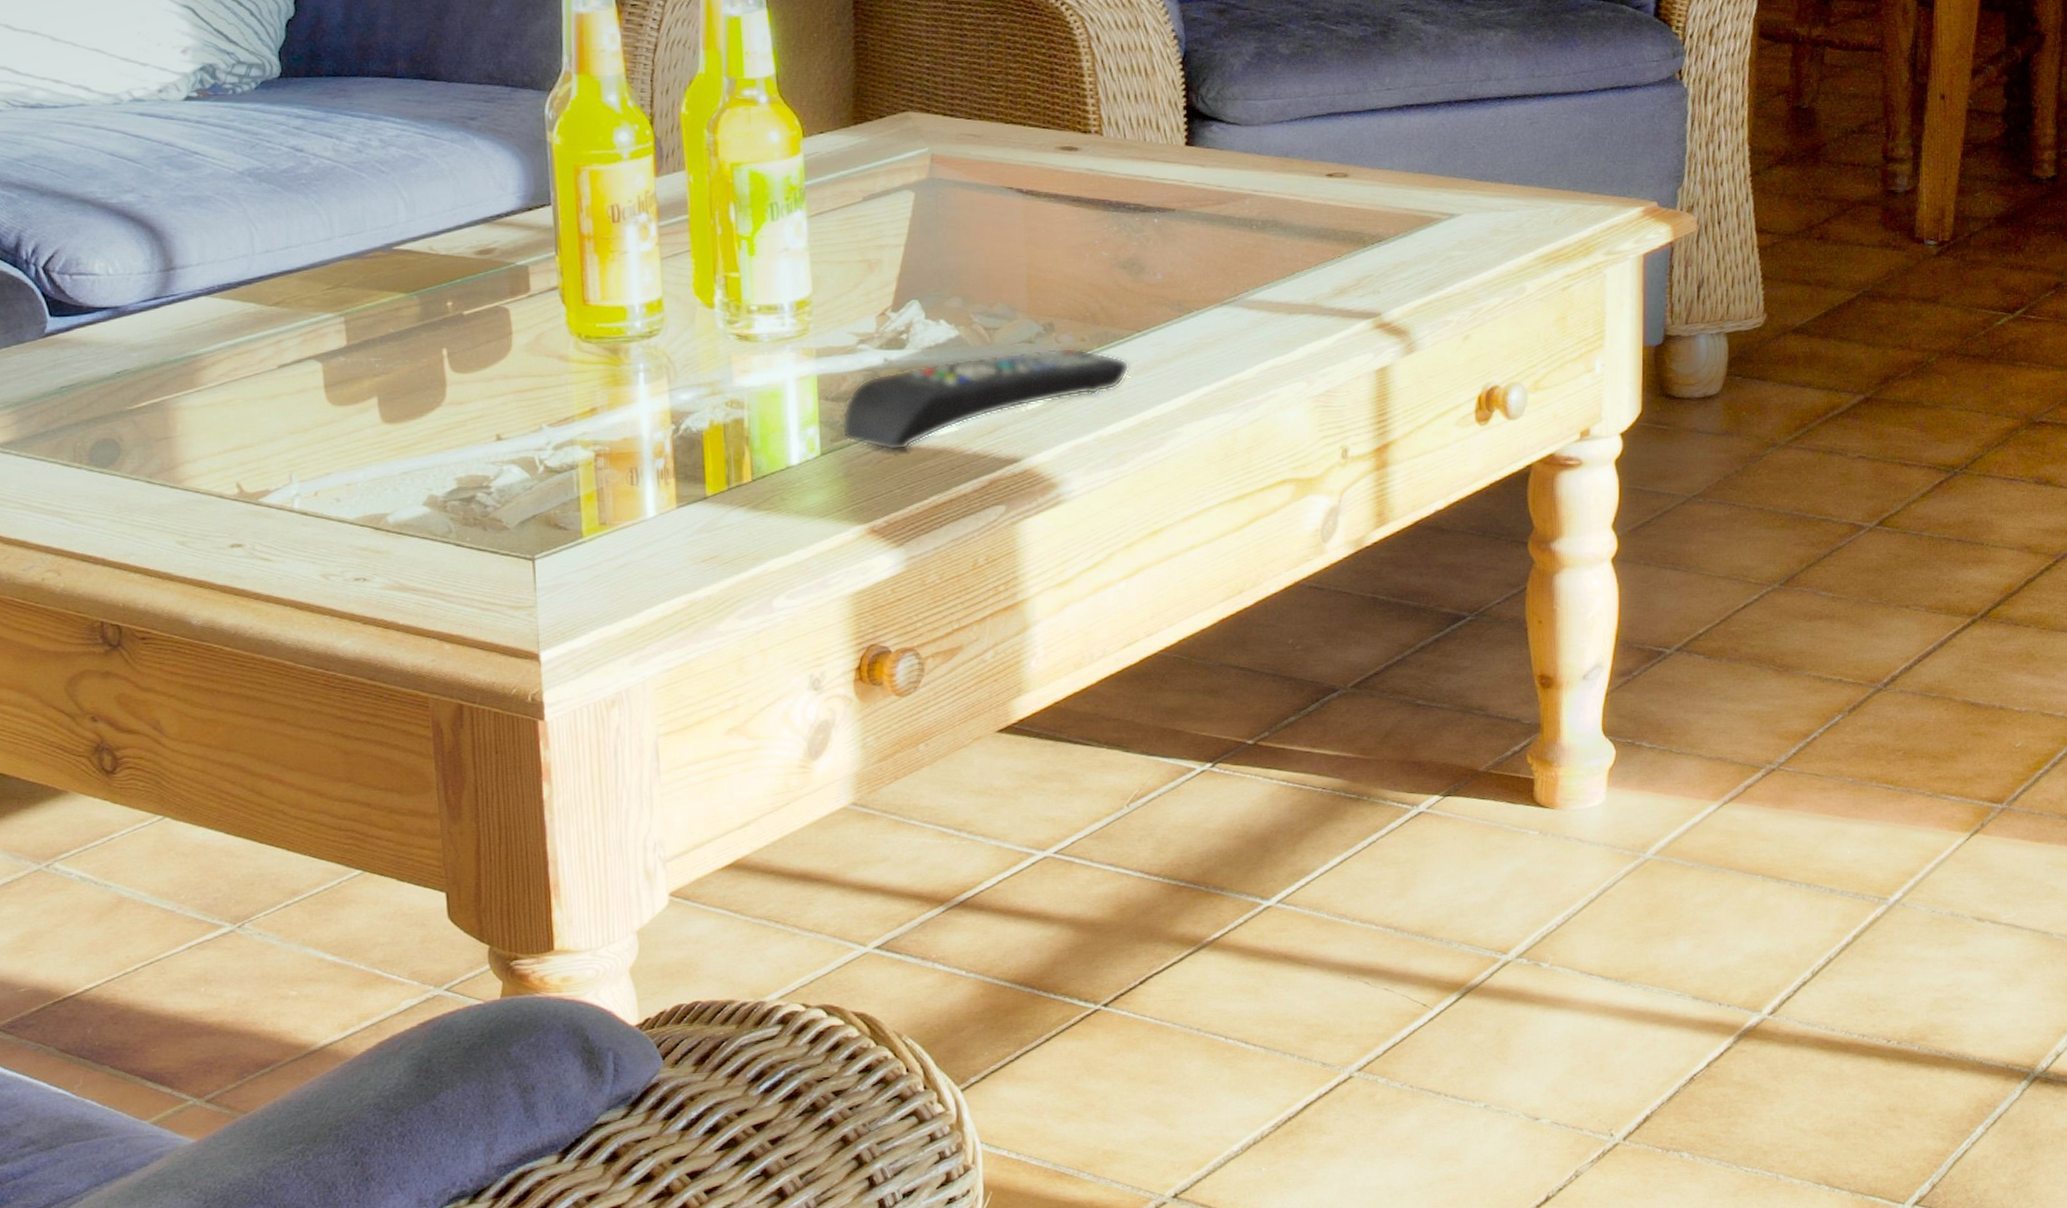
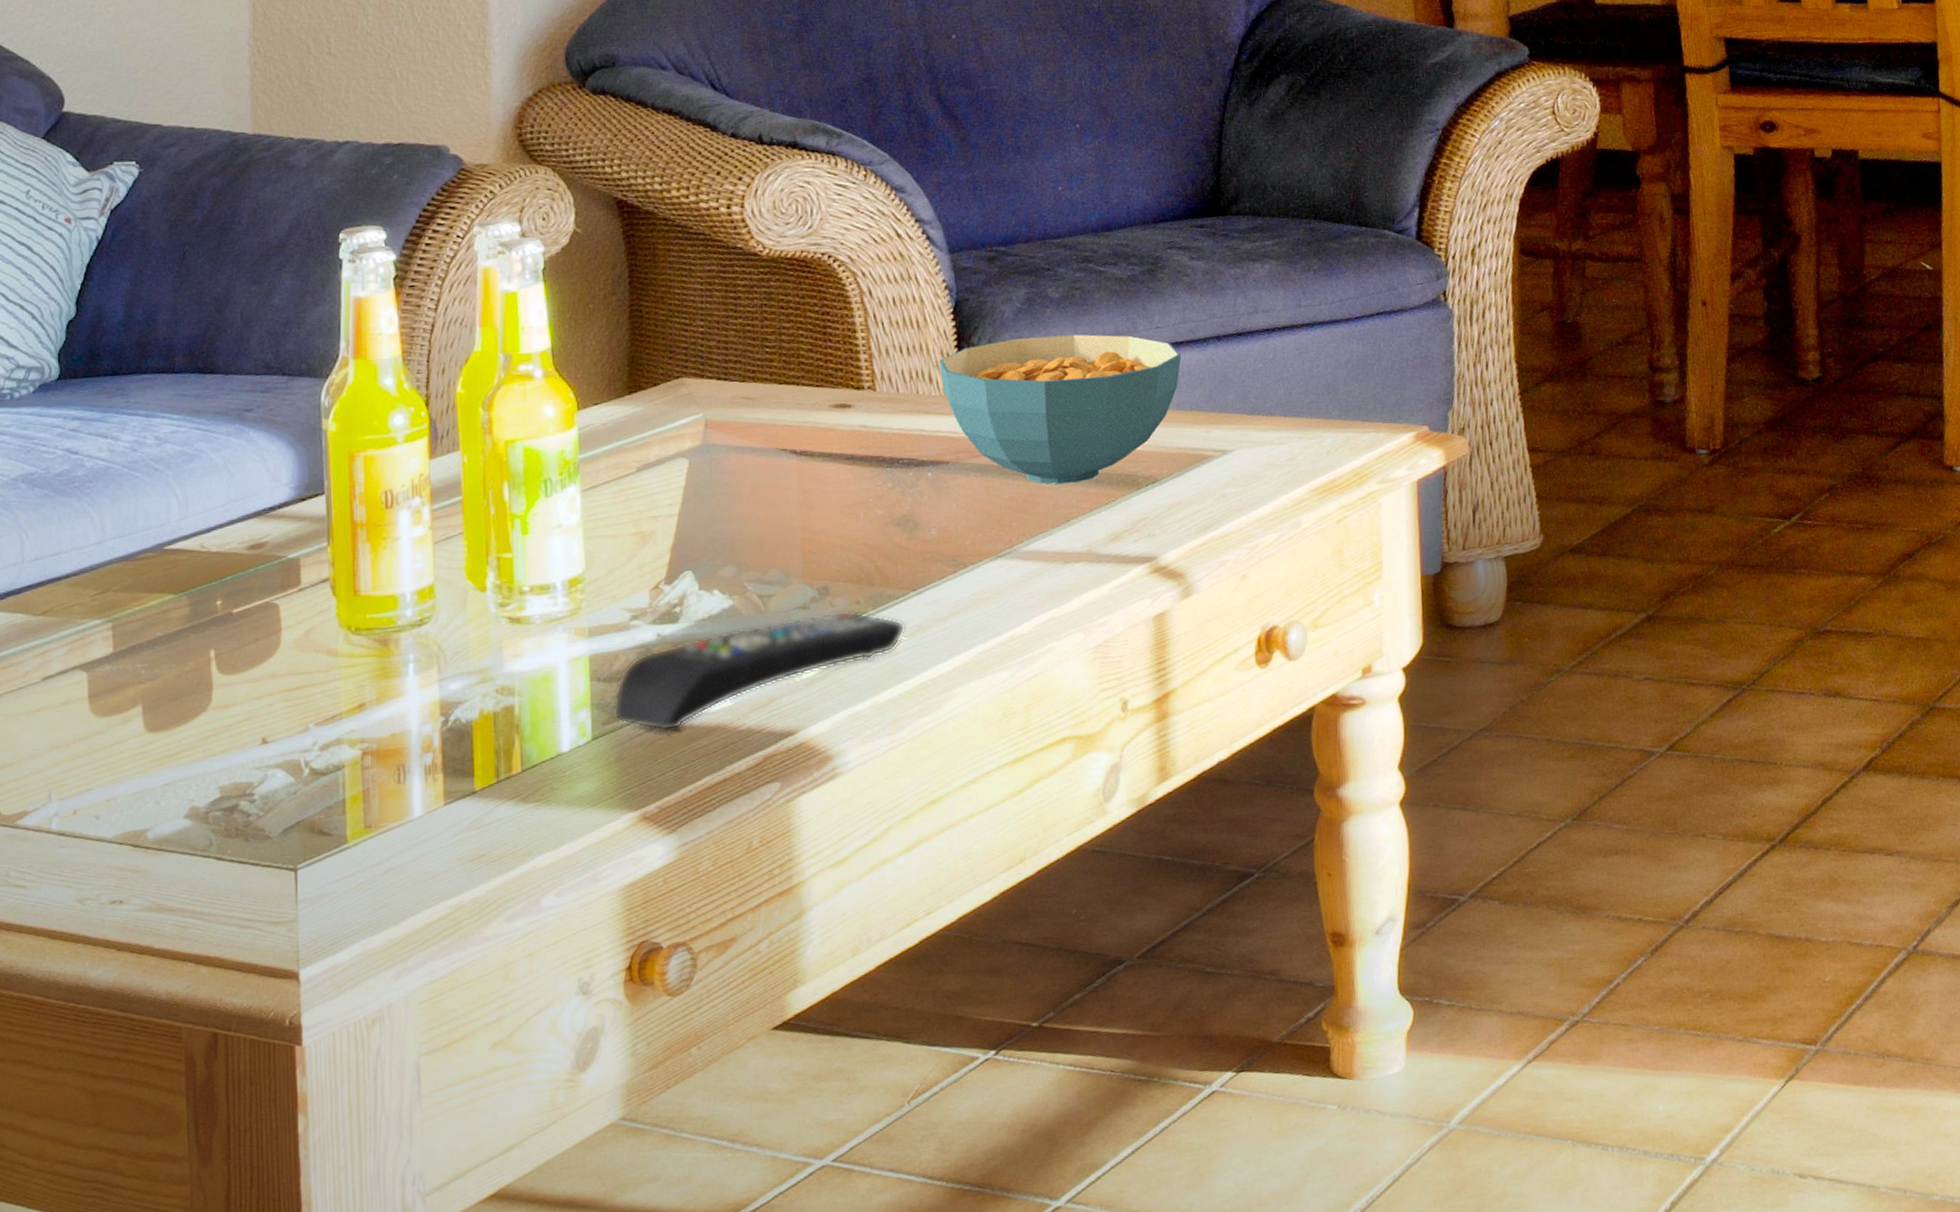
cereal bowl: none [1166,91,1411,237] -> present [938,334,1181,484]

